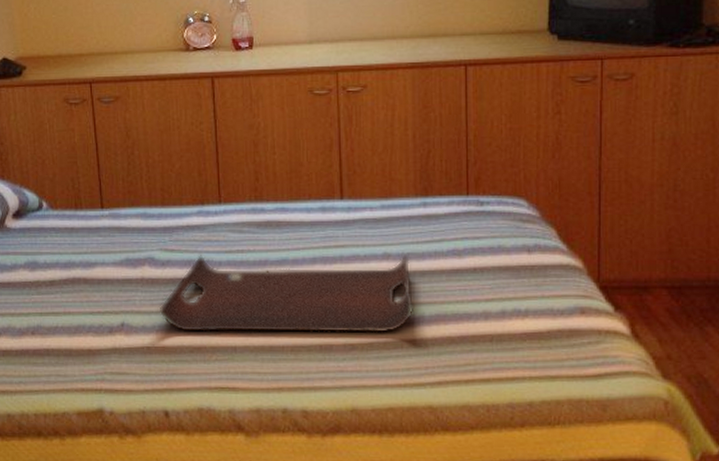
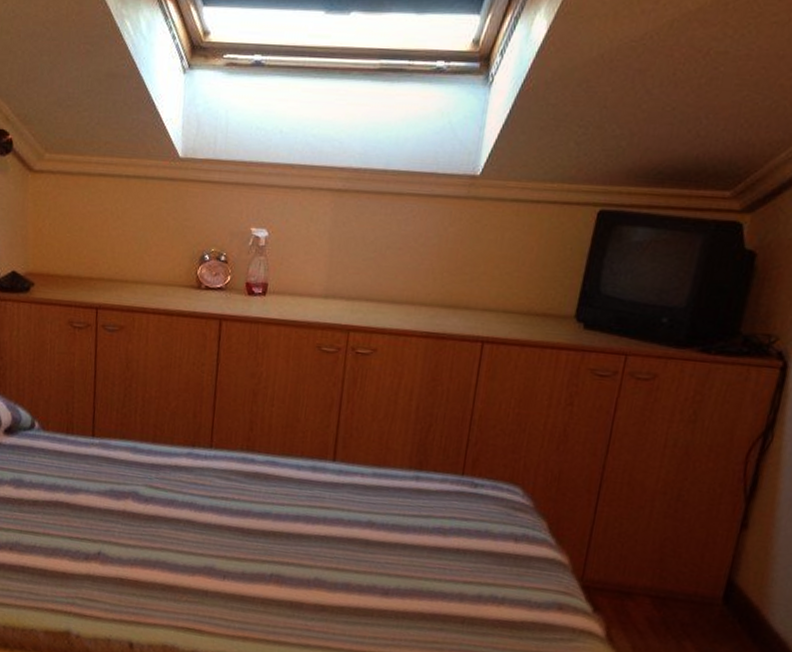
serving tray: present [159,254,415,333] -> none [136,496,394,600]

